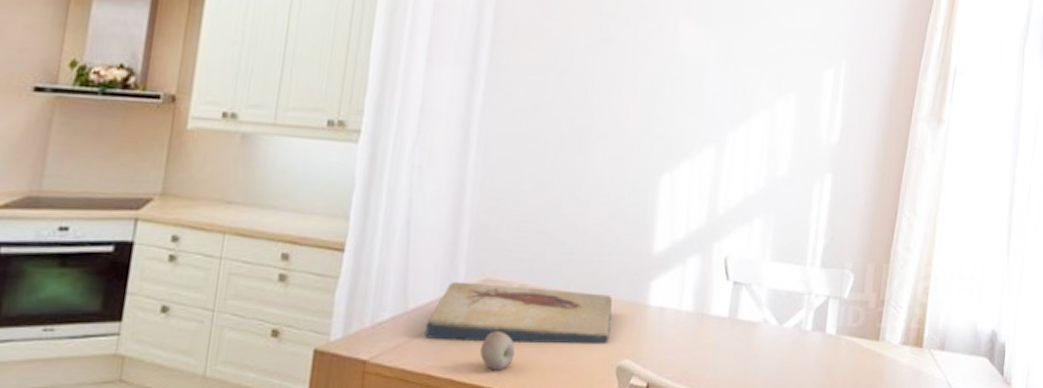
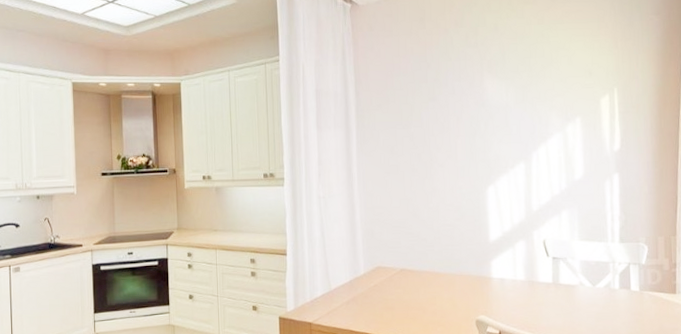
fish fossil: present [425,281,612,345] -> none [344,269,468,308]
fruit: present [480,331,515,371] -> none [382,300,405,326]

